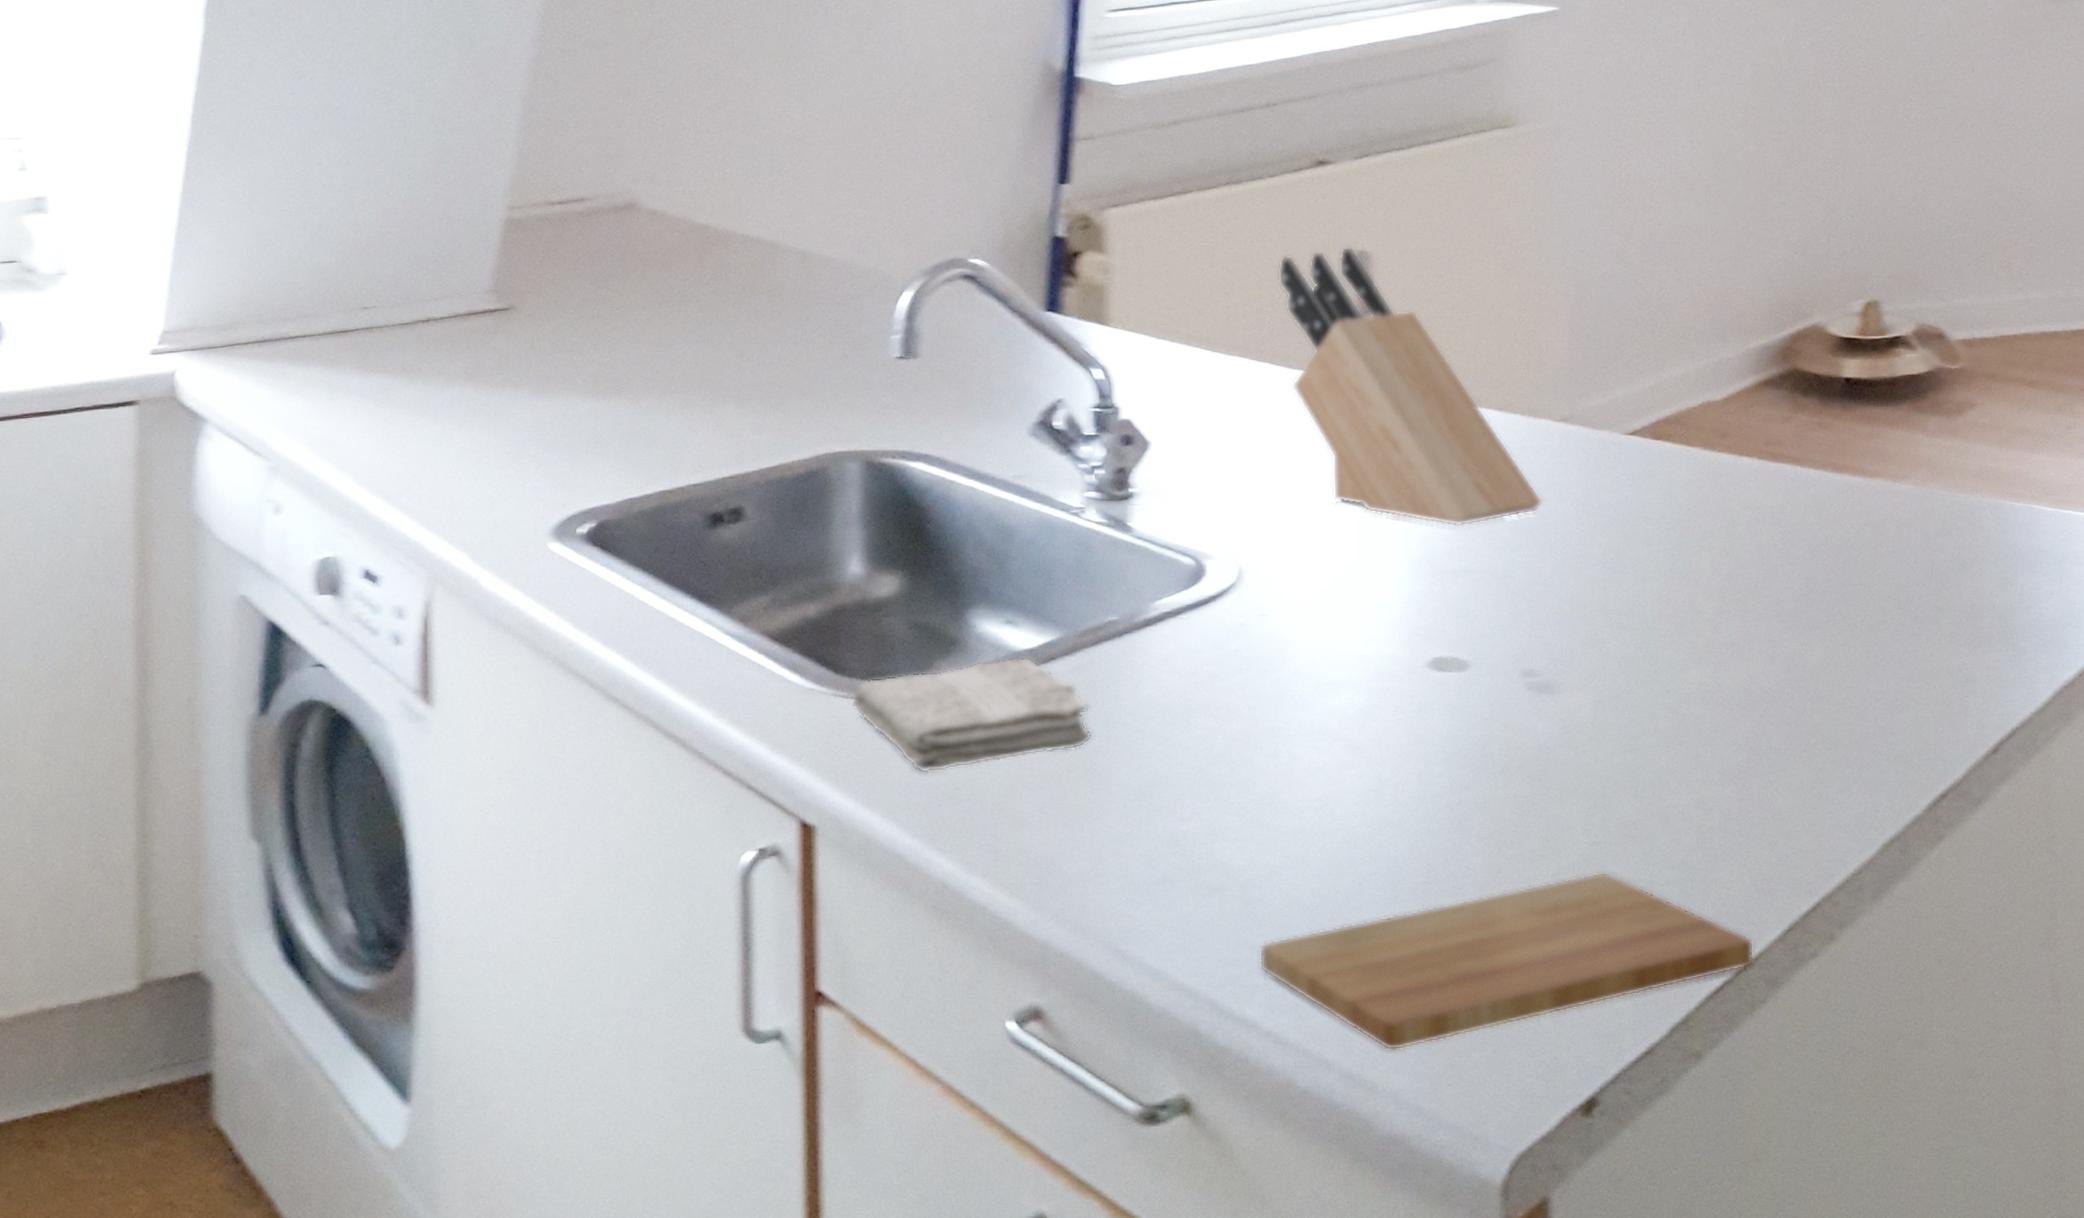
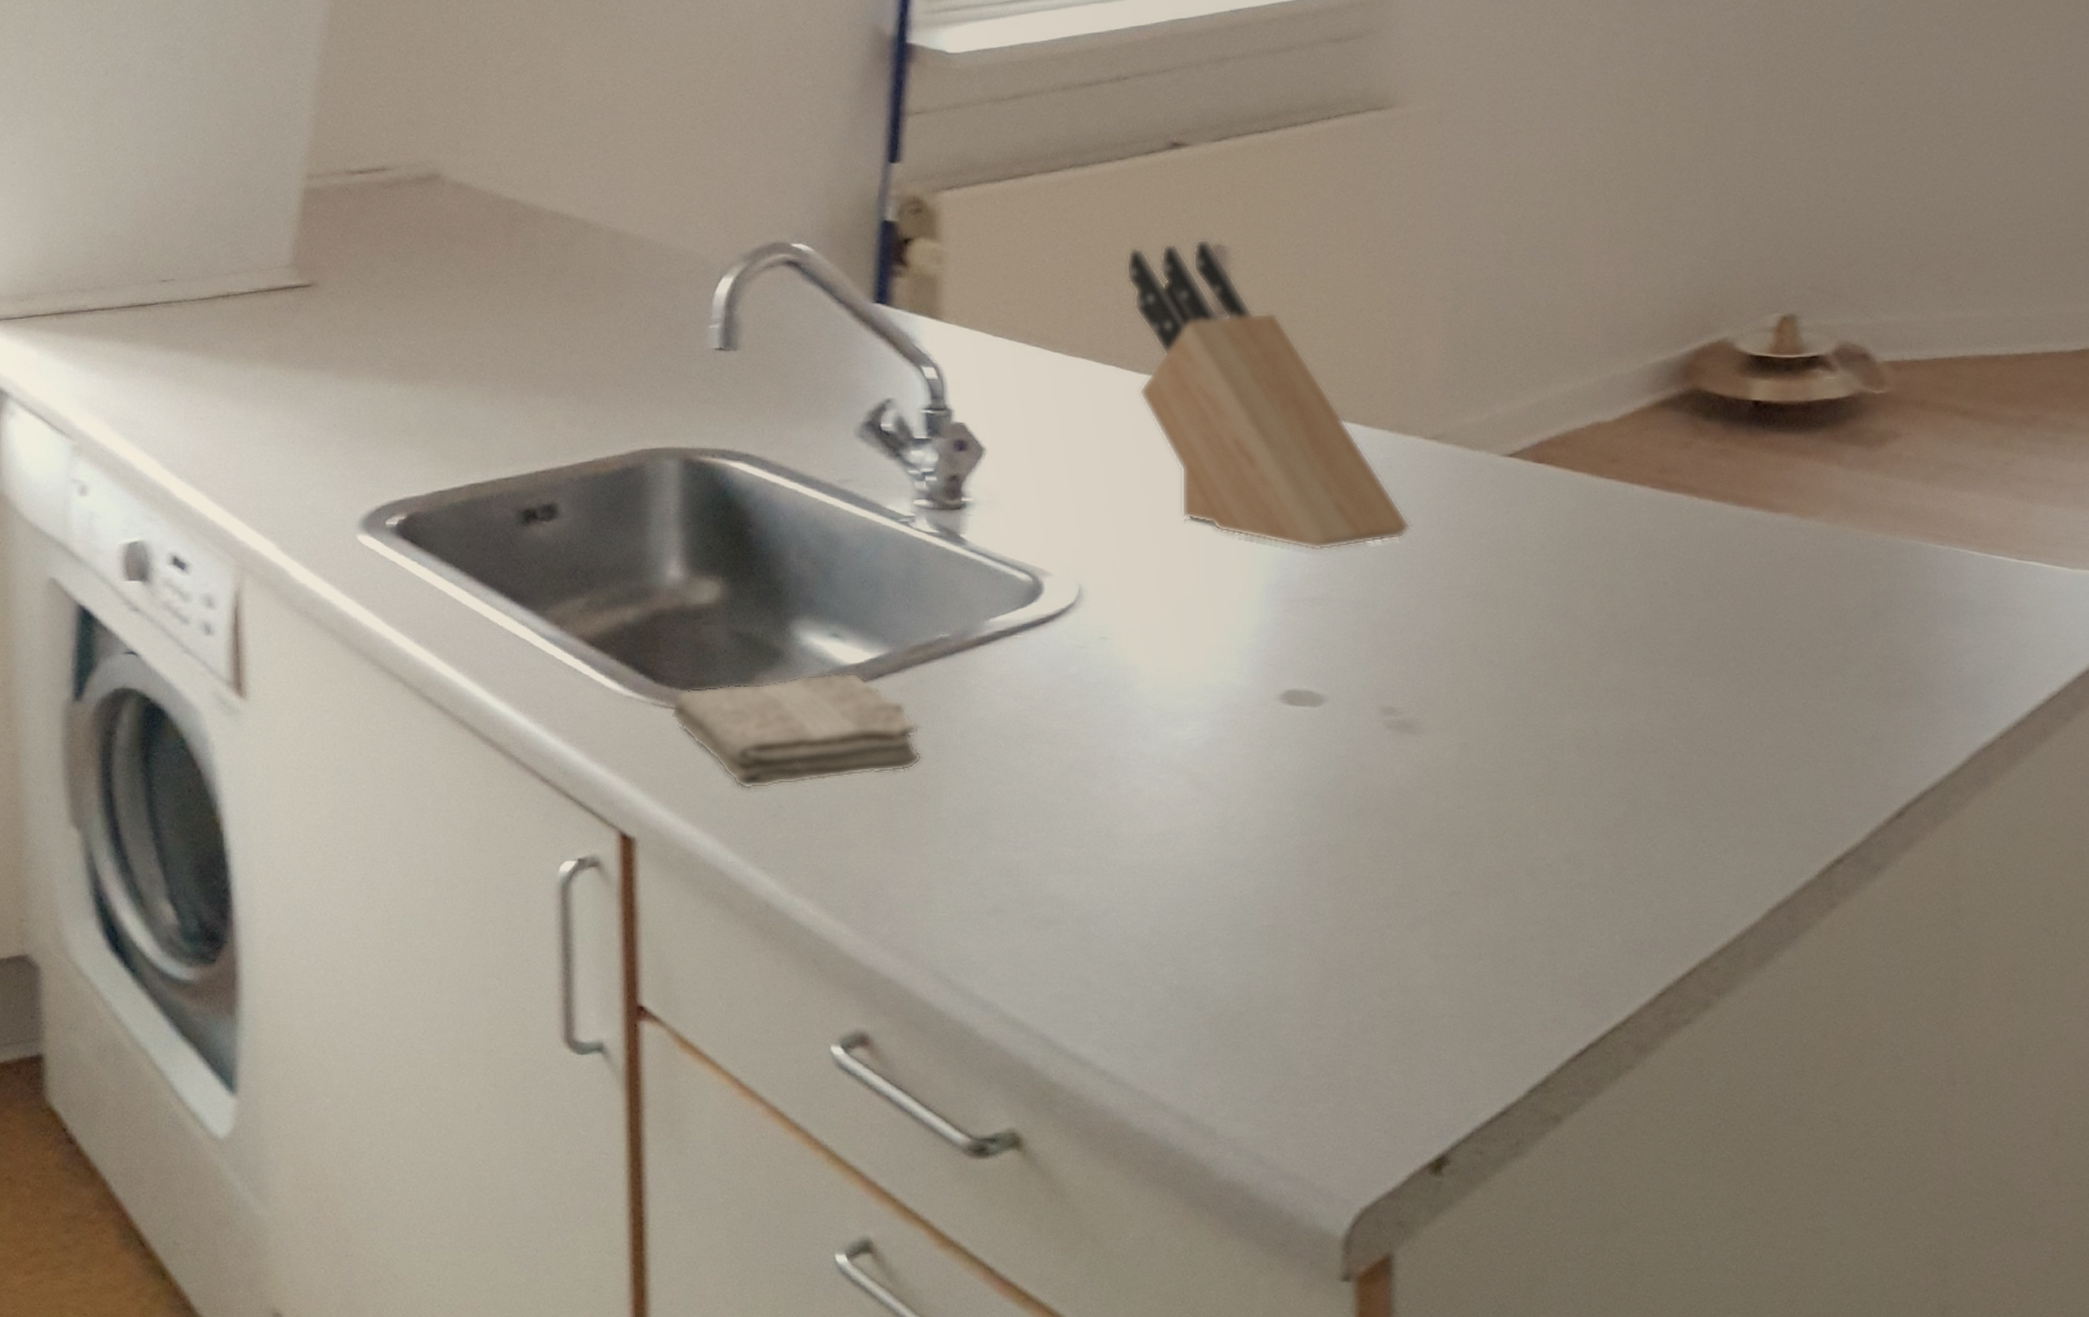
cutting board: present [1259,871,1755,1051] -> none [1094,924,1623,1097]

